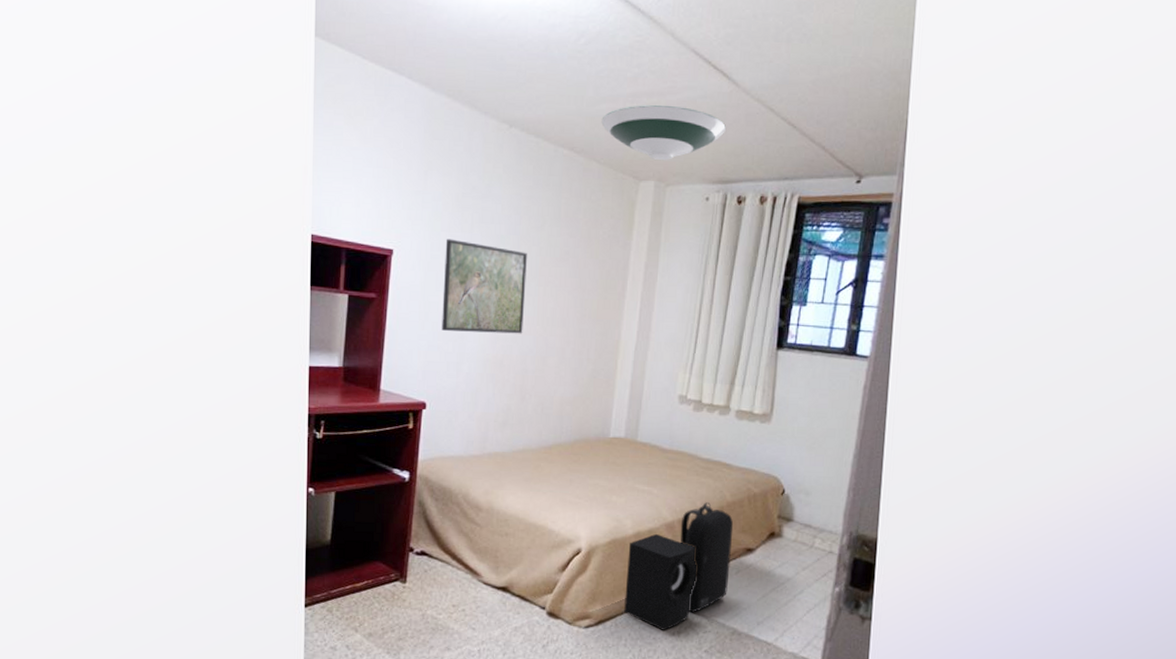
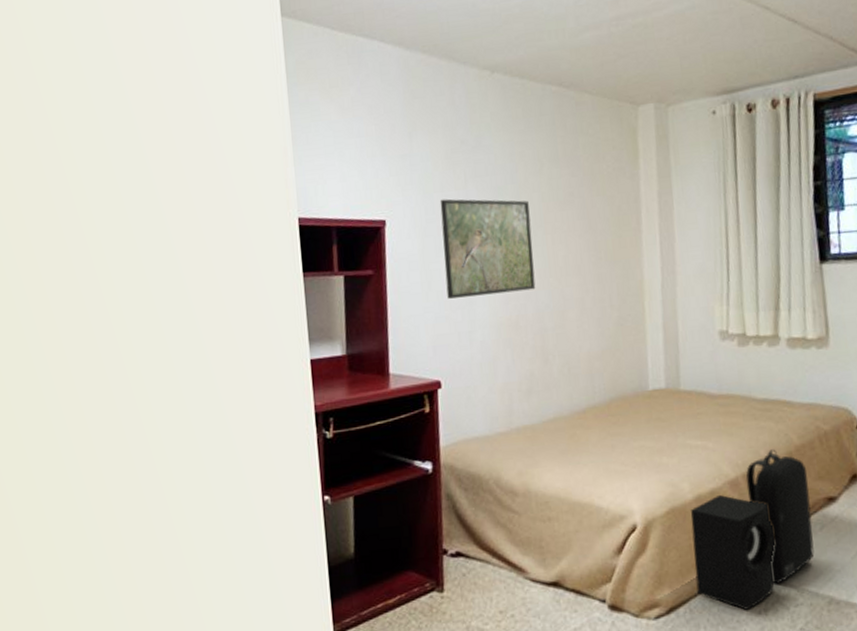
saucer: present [601,104,726,161] -> none [587,21,721,81]

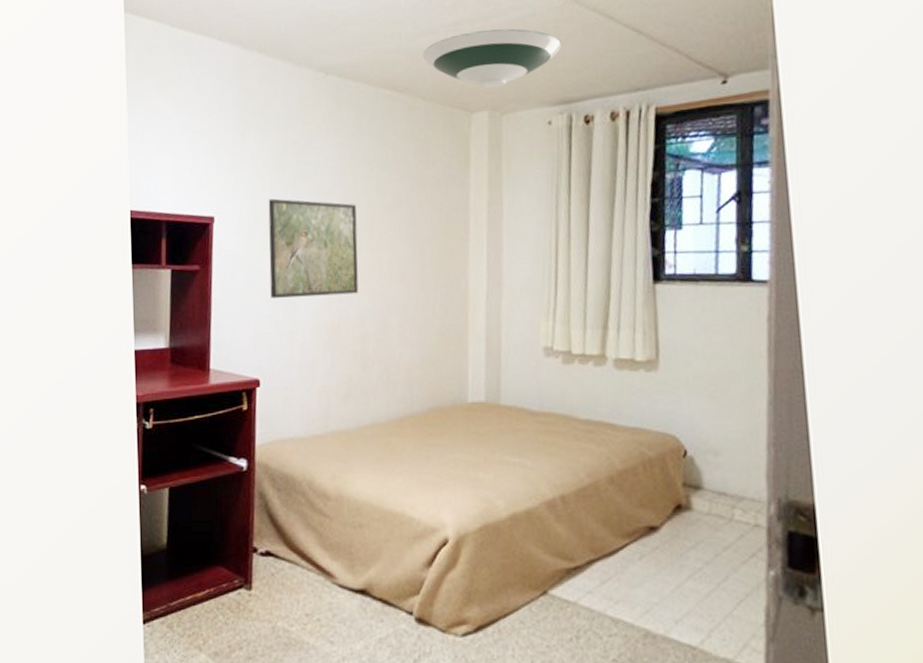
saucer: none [587,21,721,81] -> present [423,28,561,89]
speaker: present [690,494,775,610] -> none [504,514,590,635]
backpack: present [745,449,815,584] -> none [563,472,632,612]

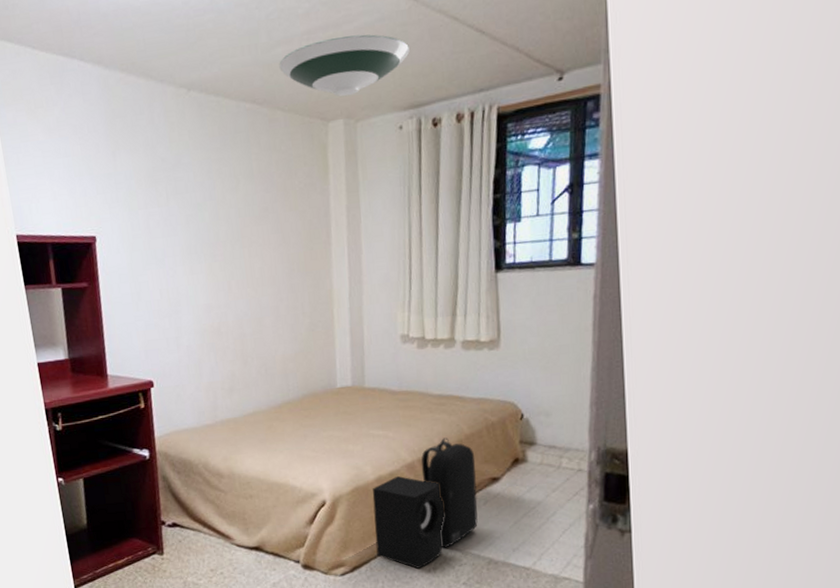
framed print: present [268,198,359,298] -> none [144,215,235,308]
speaker: none [504,514,590,635] -> present [372,475,444,569]
backpack: none [563,472,632,612] -> present [421,438,478,548]

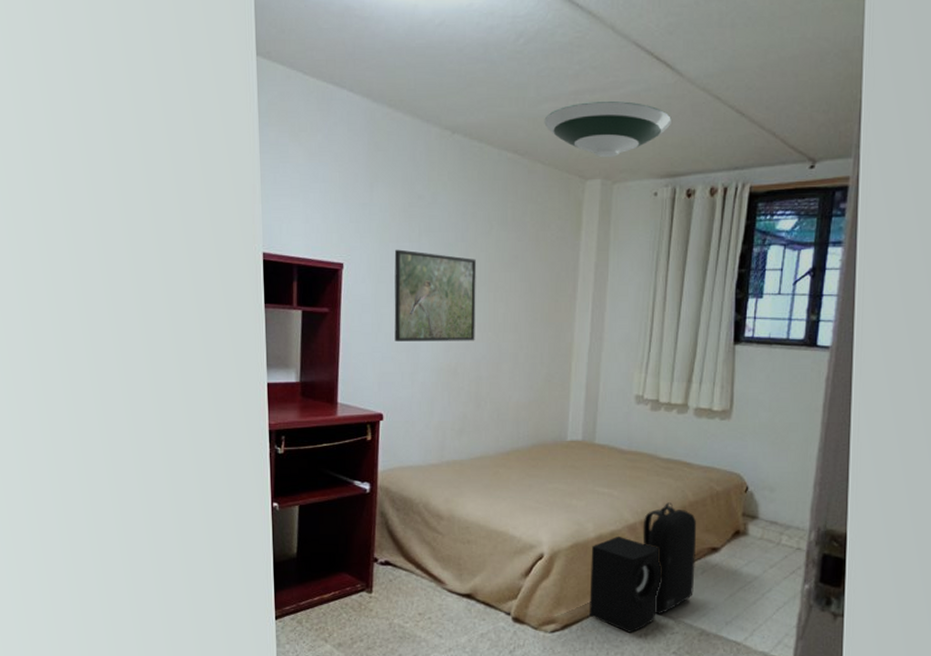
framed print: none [144,215,235,308] -> present [394,249,476,341]

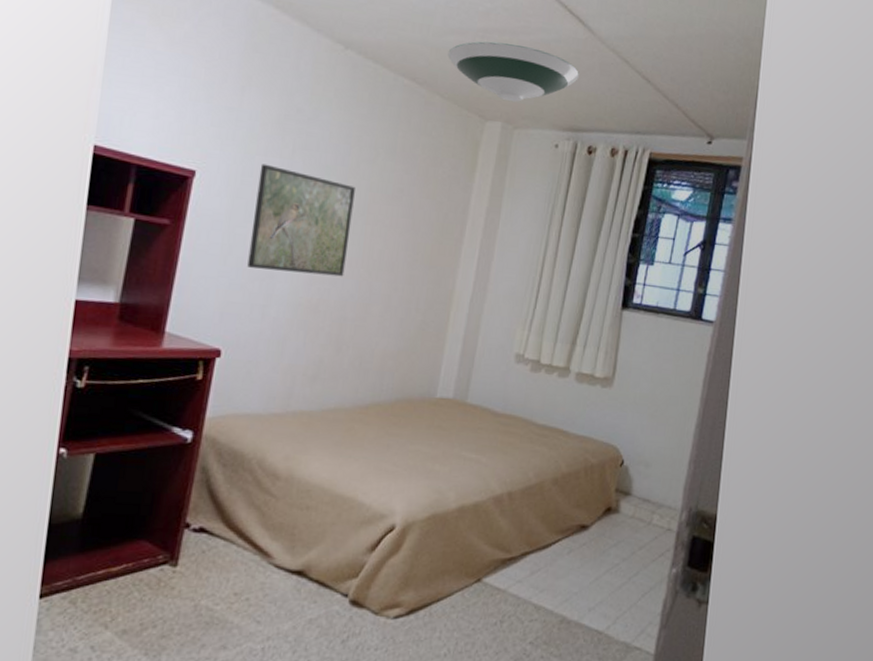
speaker: present [589,536,661,633] -> none [441,507,525,620]
backpack: present [642,502,697,615] -> none [508,473,568,599]

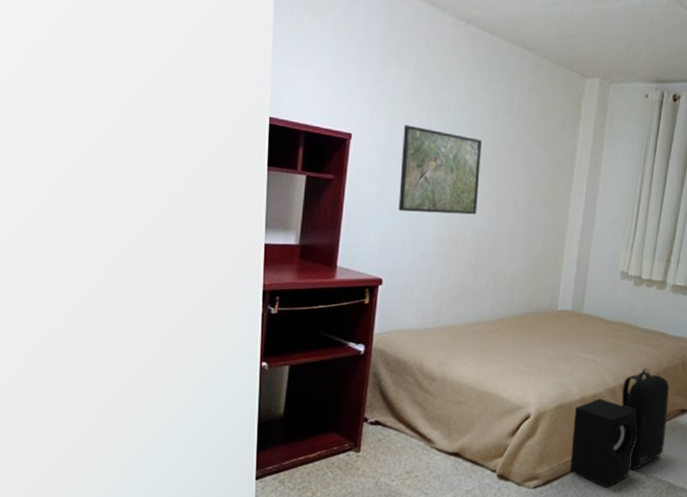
speaker: none [441,507,525,620] -> present [570,398,636,487]
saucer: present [447,41,579,102] -> none [551,10,663,61]
backpack: none [508,473,568,599] -> present [621,368,670,470]

